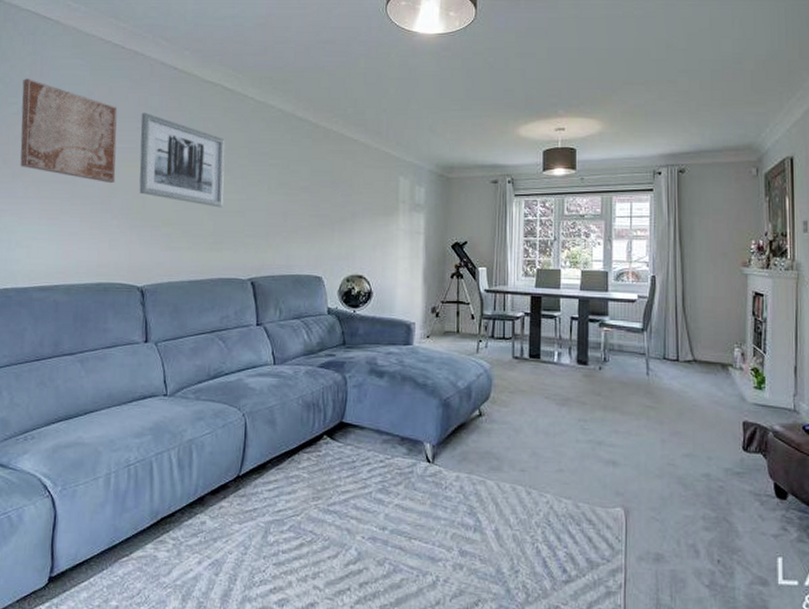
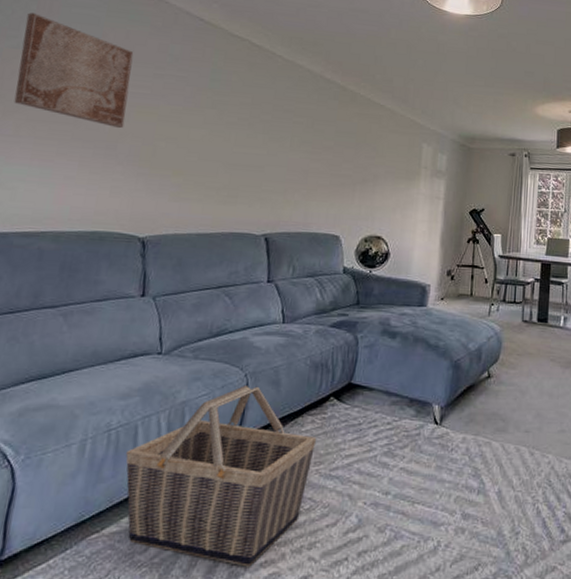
wall art: present [139,113,225,208] -> none [149,59,248,161]
basket: none [144,423,314,592] -> present [125,384,317,567]

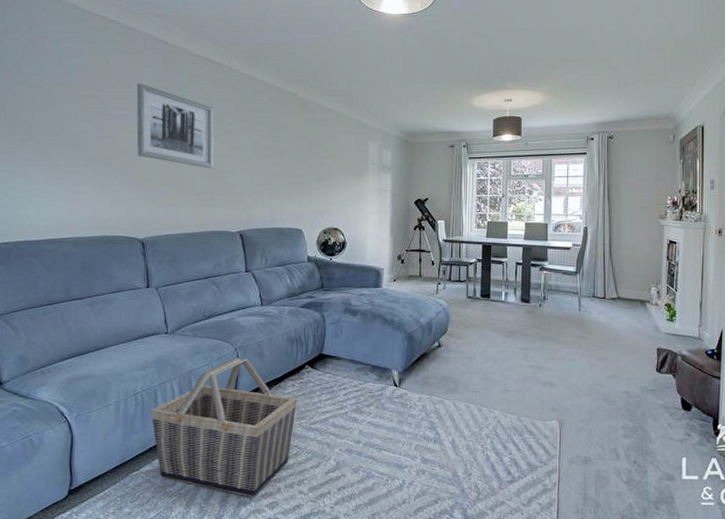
wall art: present [14,13,134,129] -> none [26,51,115,147]
wall art: none [149,59,248,161] -> present [136,83,214,169]

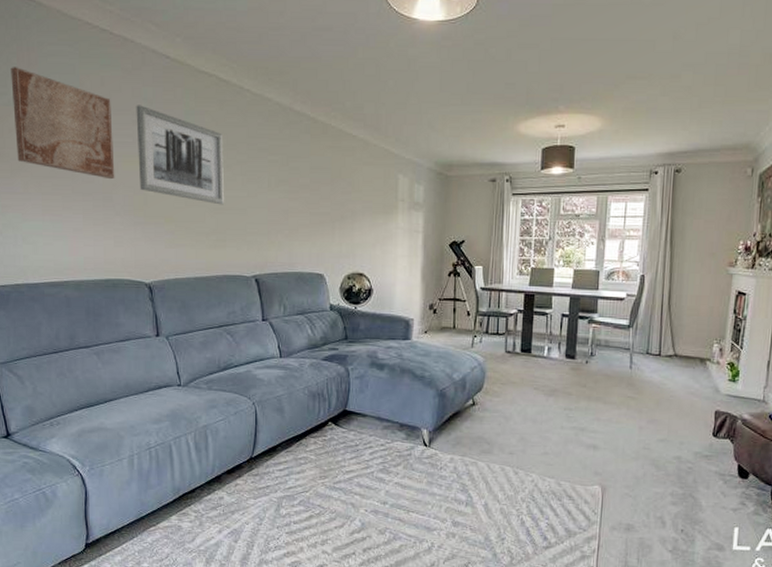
wall art: none [26,51,115,147] -> present [10,67,115,180]
basket: present [150,356,298,498] -> none [166,411,320,556]

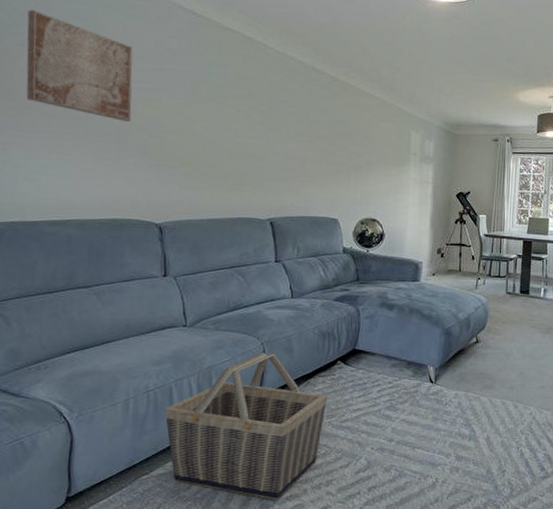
wall art: present [136,105,225,205] -> none [156,54,245,151]
basket: none [166,411,320,556] -> present [164,351,328,500]

